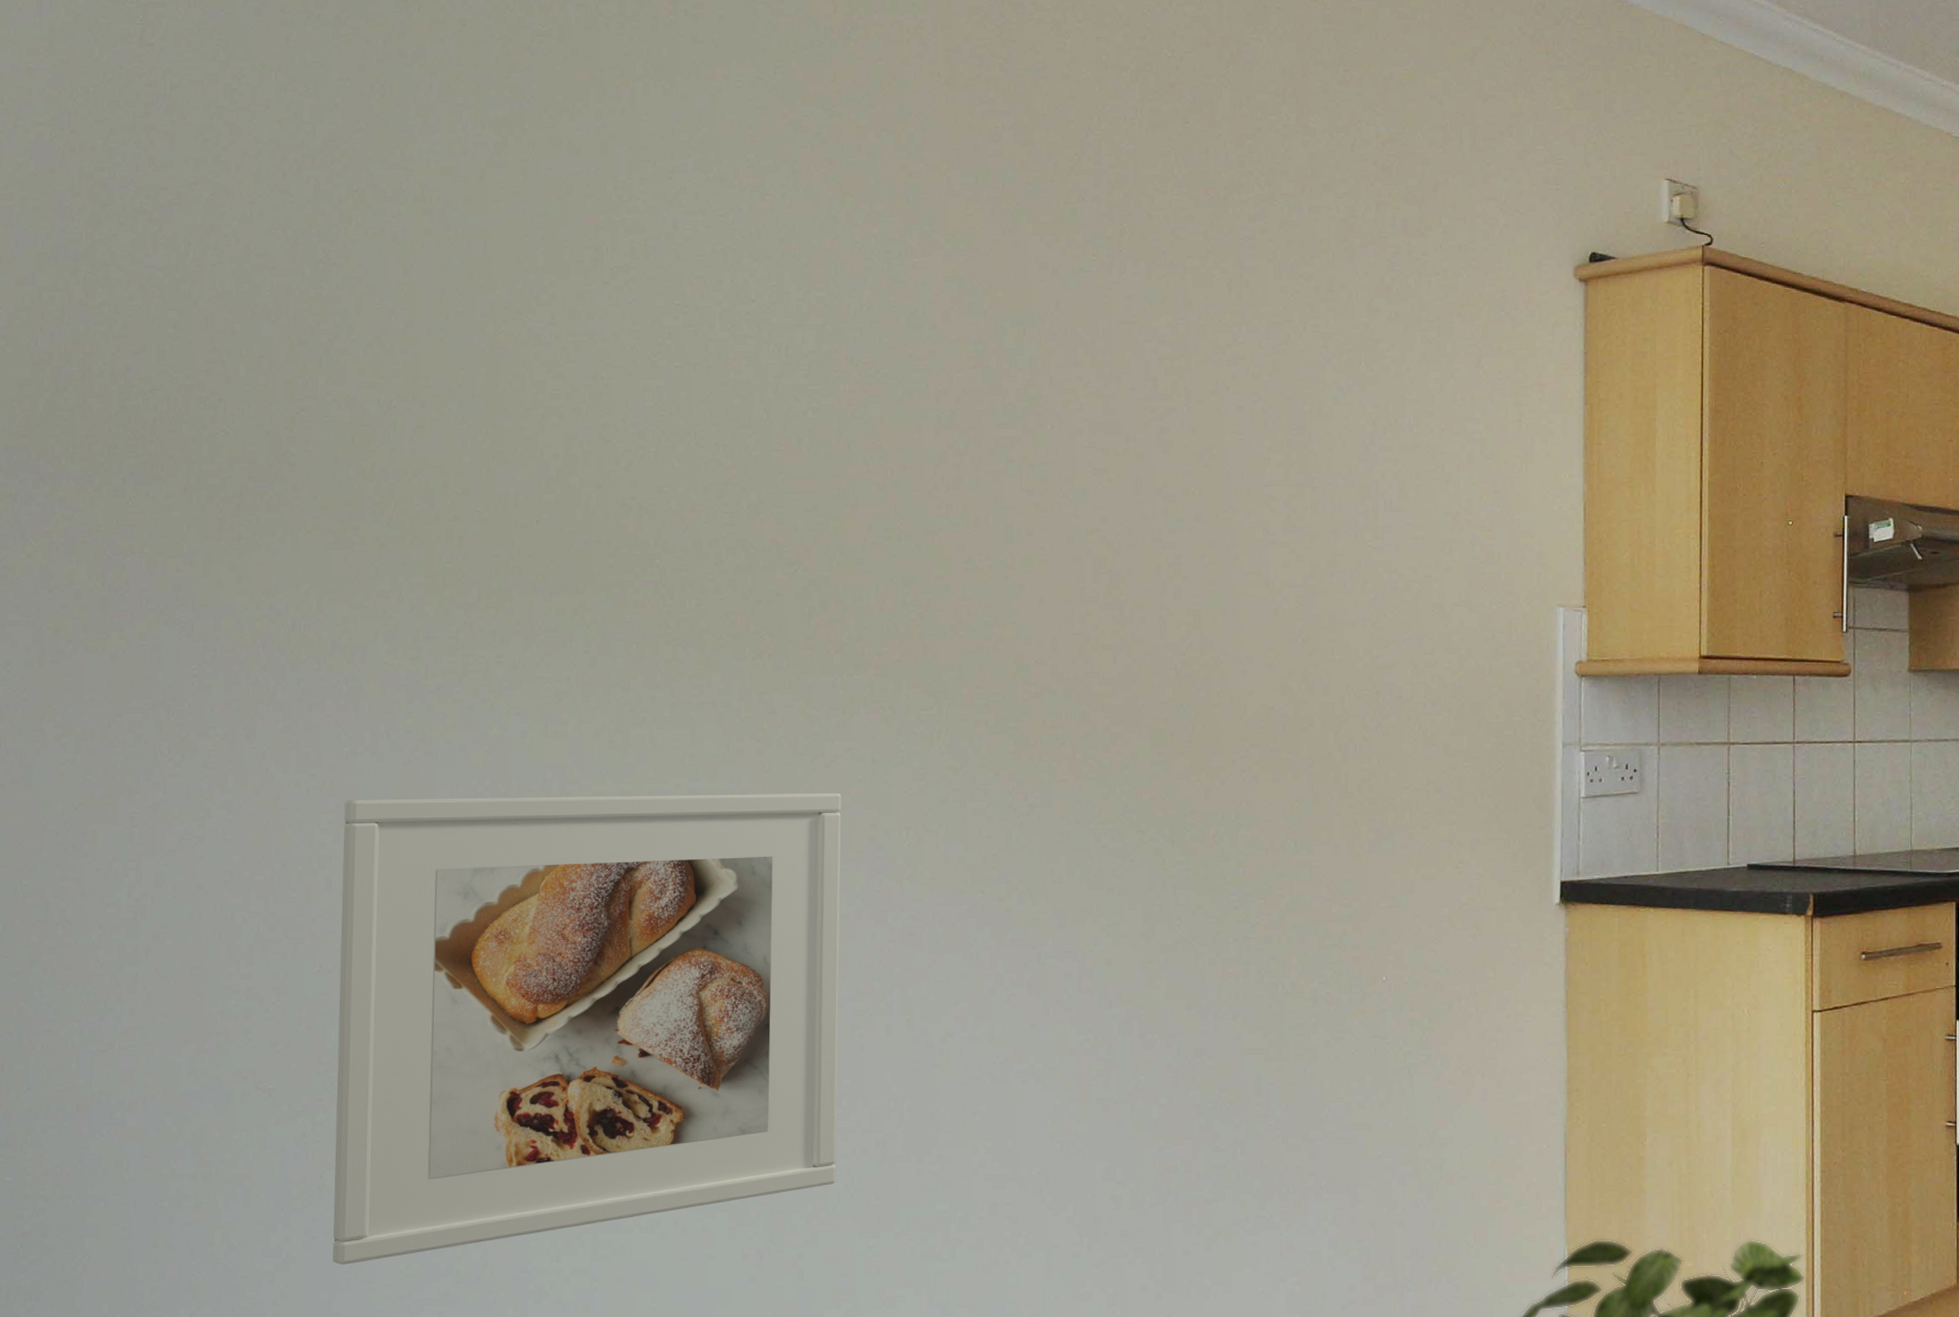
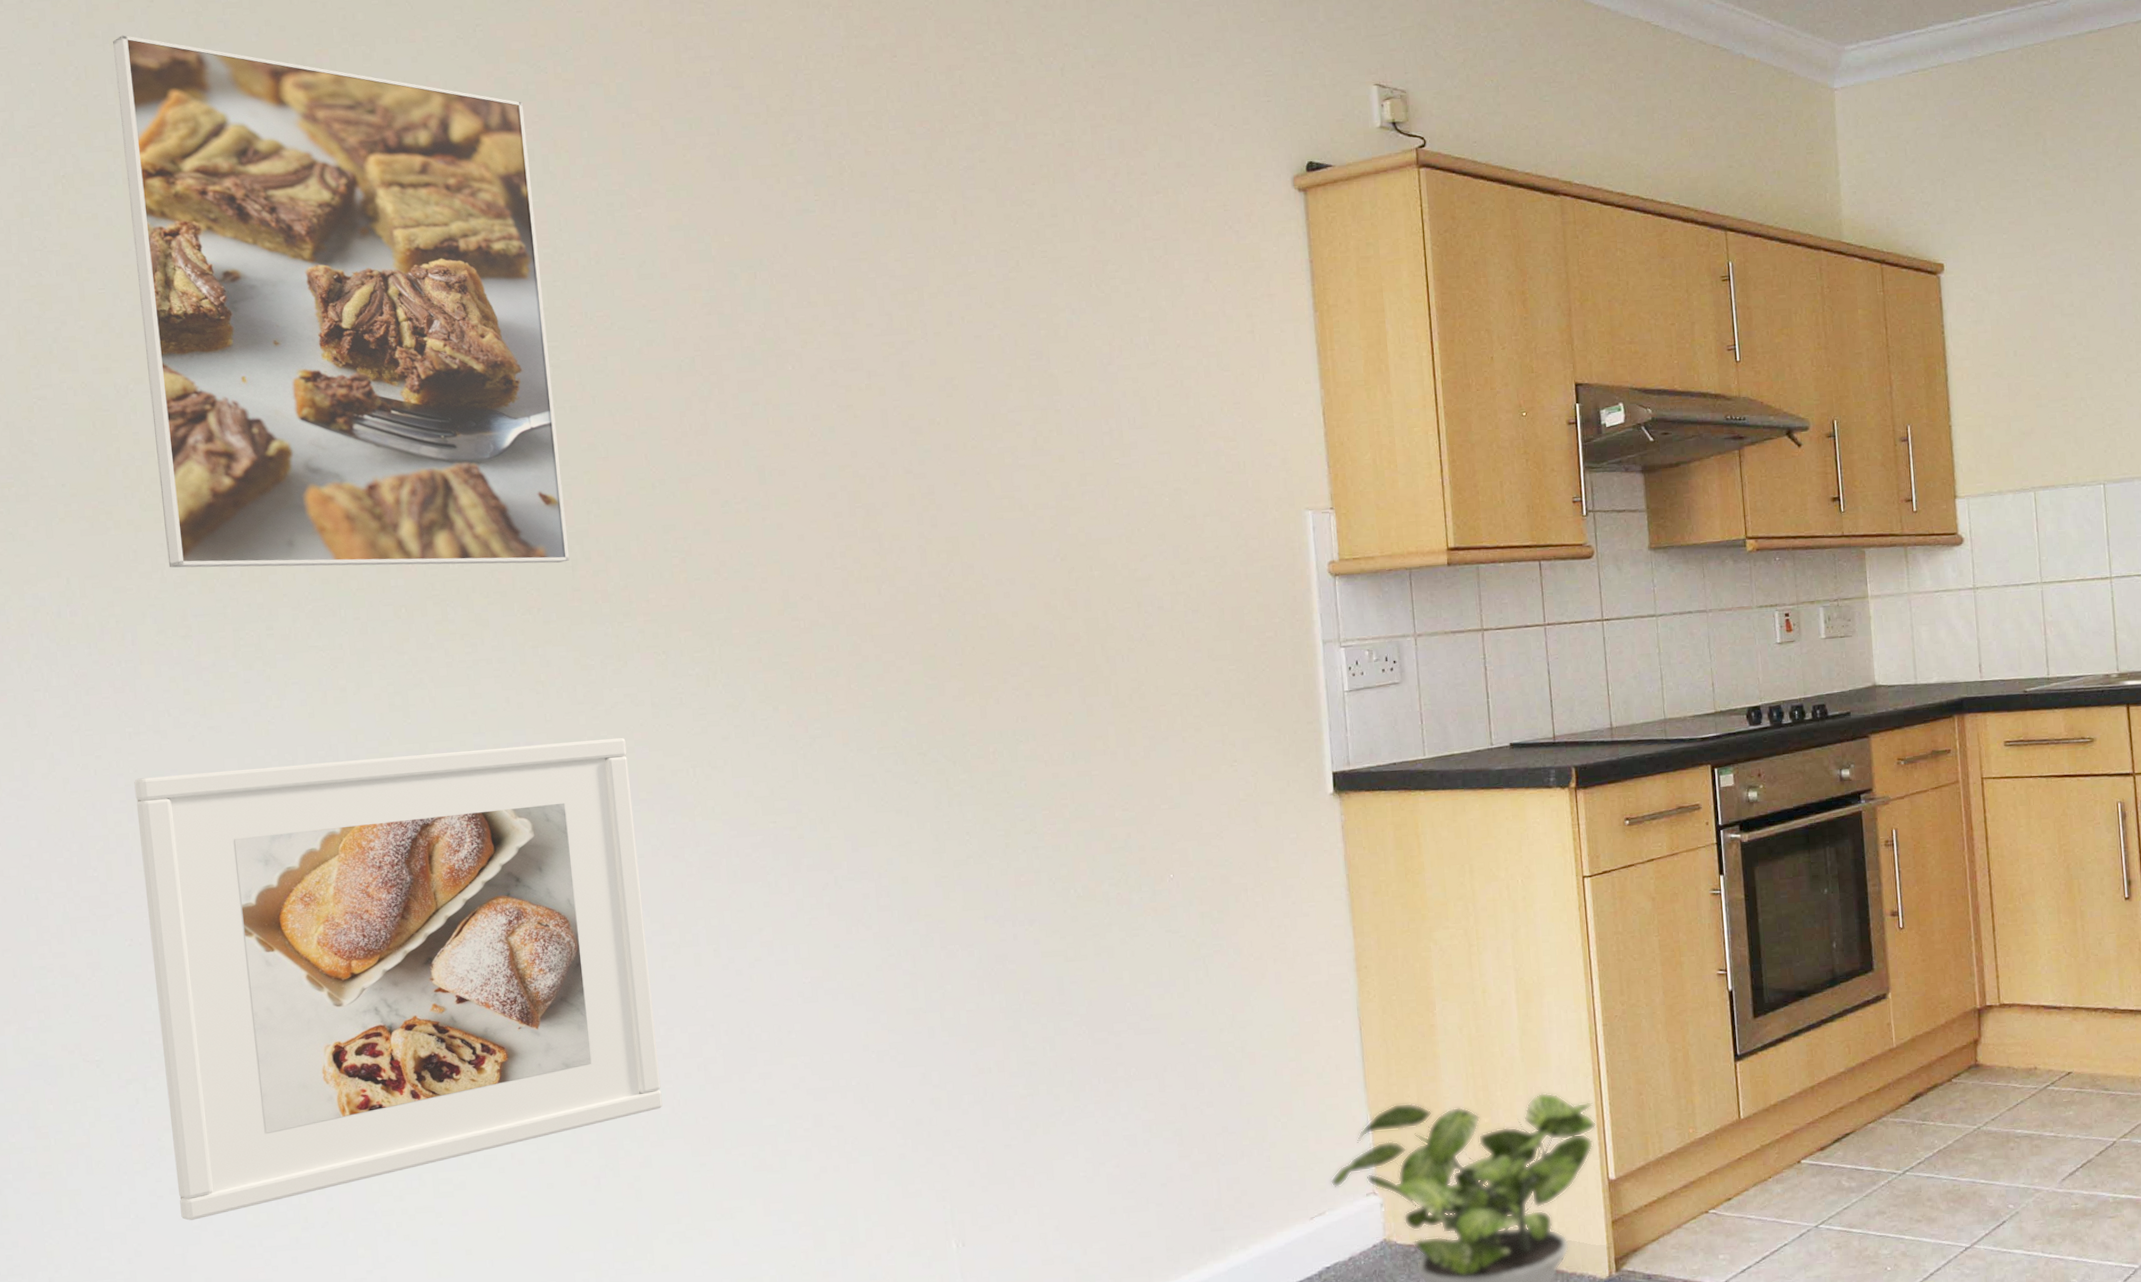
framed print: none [407,56,814,609] -> present [113,34,570,568]

